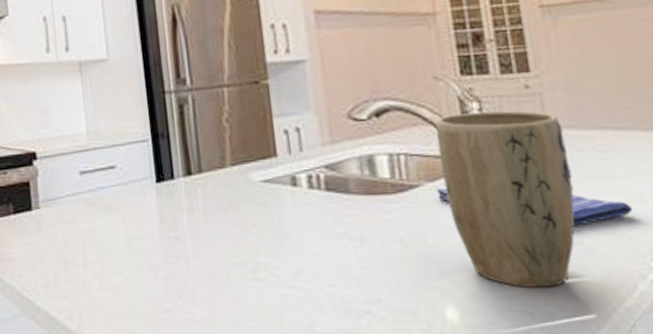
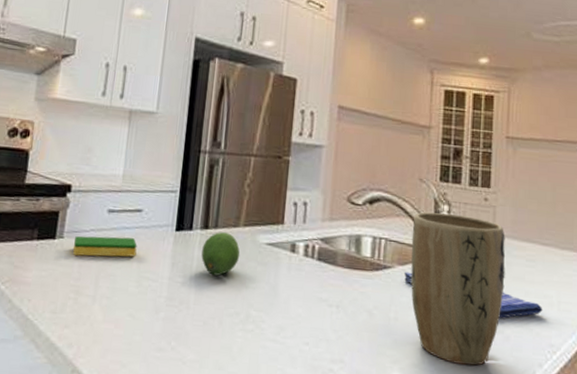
dish sponge: none [52,197,119,224] -> present [73,236,137,257]
fruit: none [189,176,234,225] -> present [201,232,240,276]

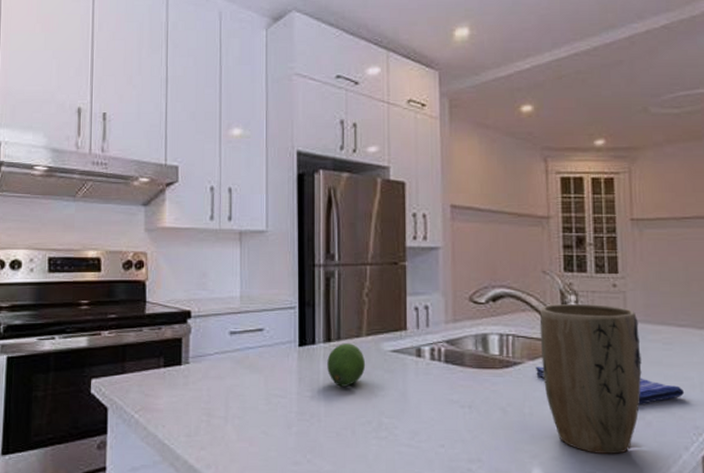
dish sponge: present [73,236,137,257] -> none [200,357,262,379]

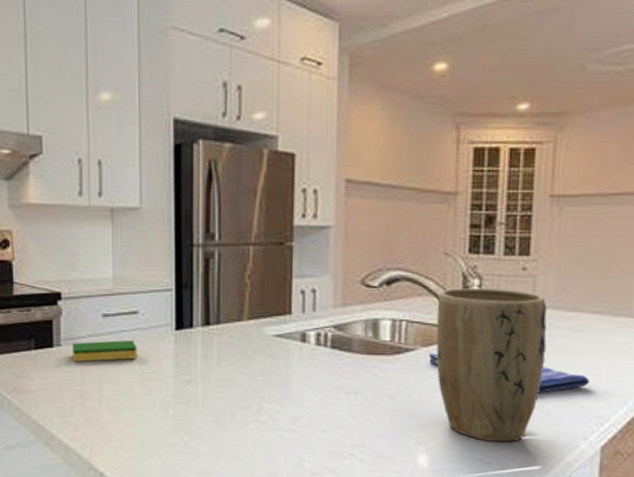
dish sponge: none [200,357,262,379] -> present [73,340,137,362]
fruit: present [327,343,366,387] -> none [206,327,247,371]

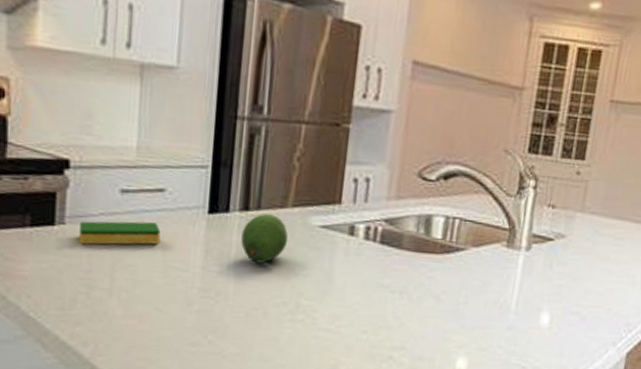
fruit: none [206,327,247,371] -> present [241,214,289,263]
dish towel: present [428,353,590,393] -> none [478,254,625,299]
plant pot: present [436,287,547,443] -> none [484,188,595,348]

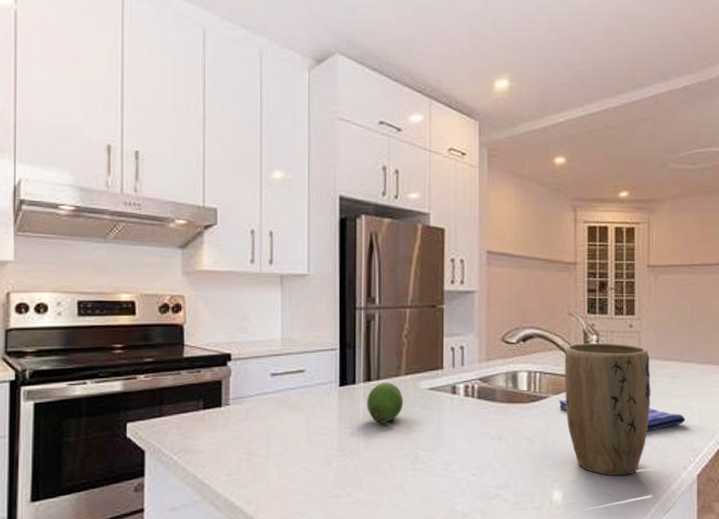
dish sponge: present [79,221,161,245] -> none [241,398,303,420]
dish towel: none [478,254,625,299] -> present [558,400,686,431]
plant pot: none [484,188,595,348] -> present [564,342,651,477]

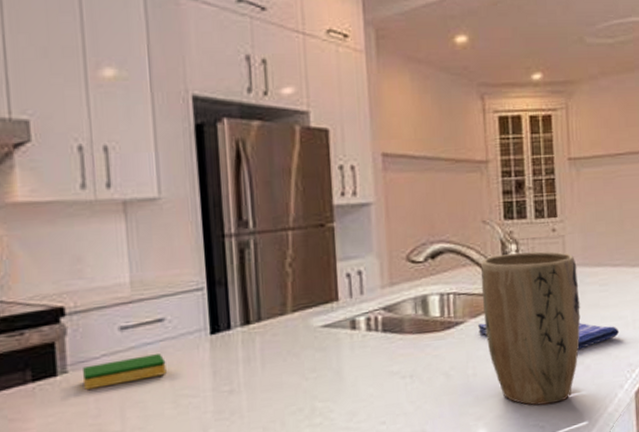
dish sponge: none [241,398,303,420] -> present [83,354,167,390]
fruit: present [367,383,404,423] -> none [247,323,293,375]

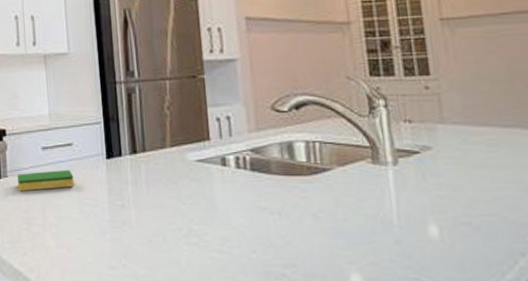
dish towel: present [477,322,620,349] -> none [345,172,516,209]
plant pot: present [481,251,581,406] -> none [347,107,465,261]

